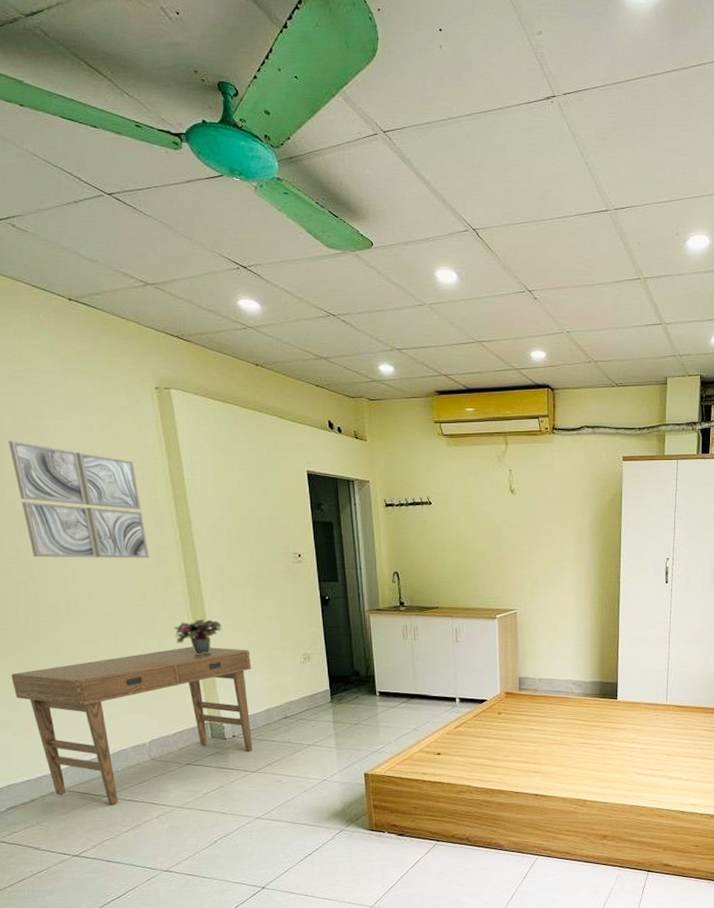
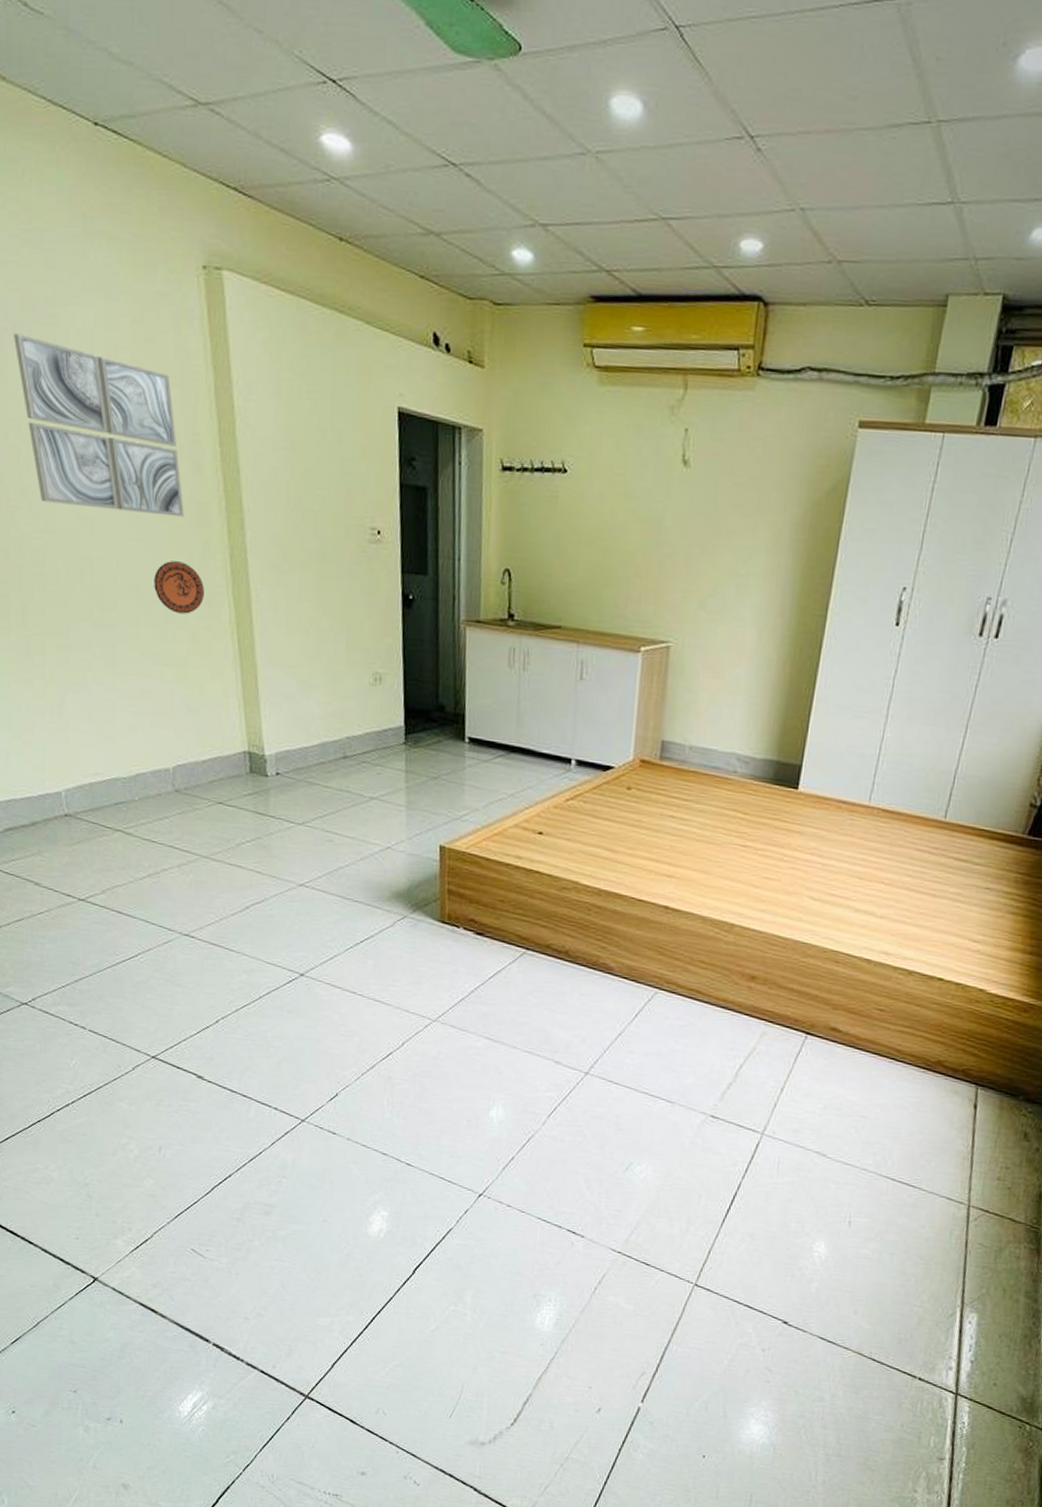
desk: present [11,646,253,805] -> none [12,645,306,843]
decorative plate: none [127,590,168,627] -> present [154,561,204,614]
potted plant: present [174,618,222,654] -> none [211,608,272,659]

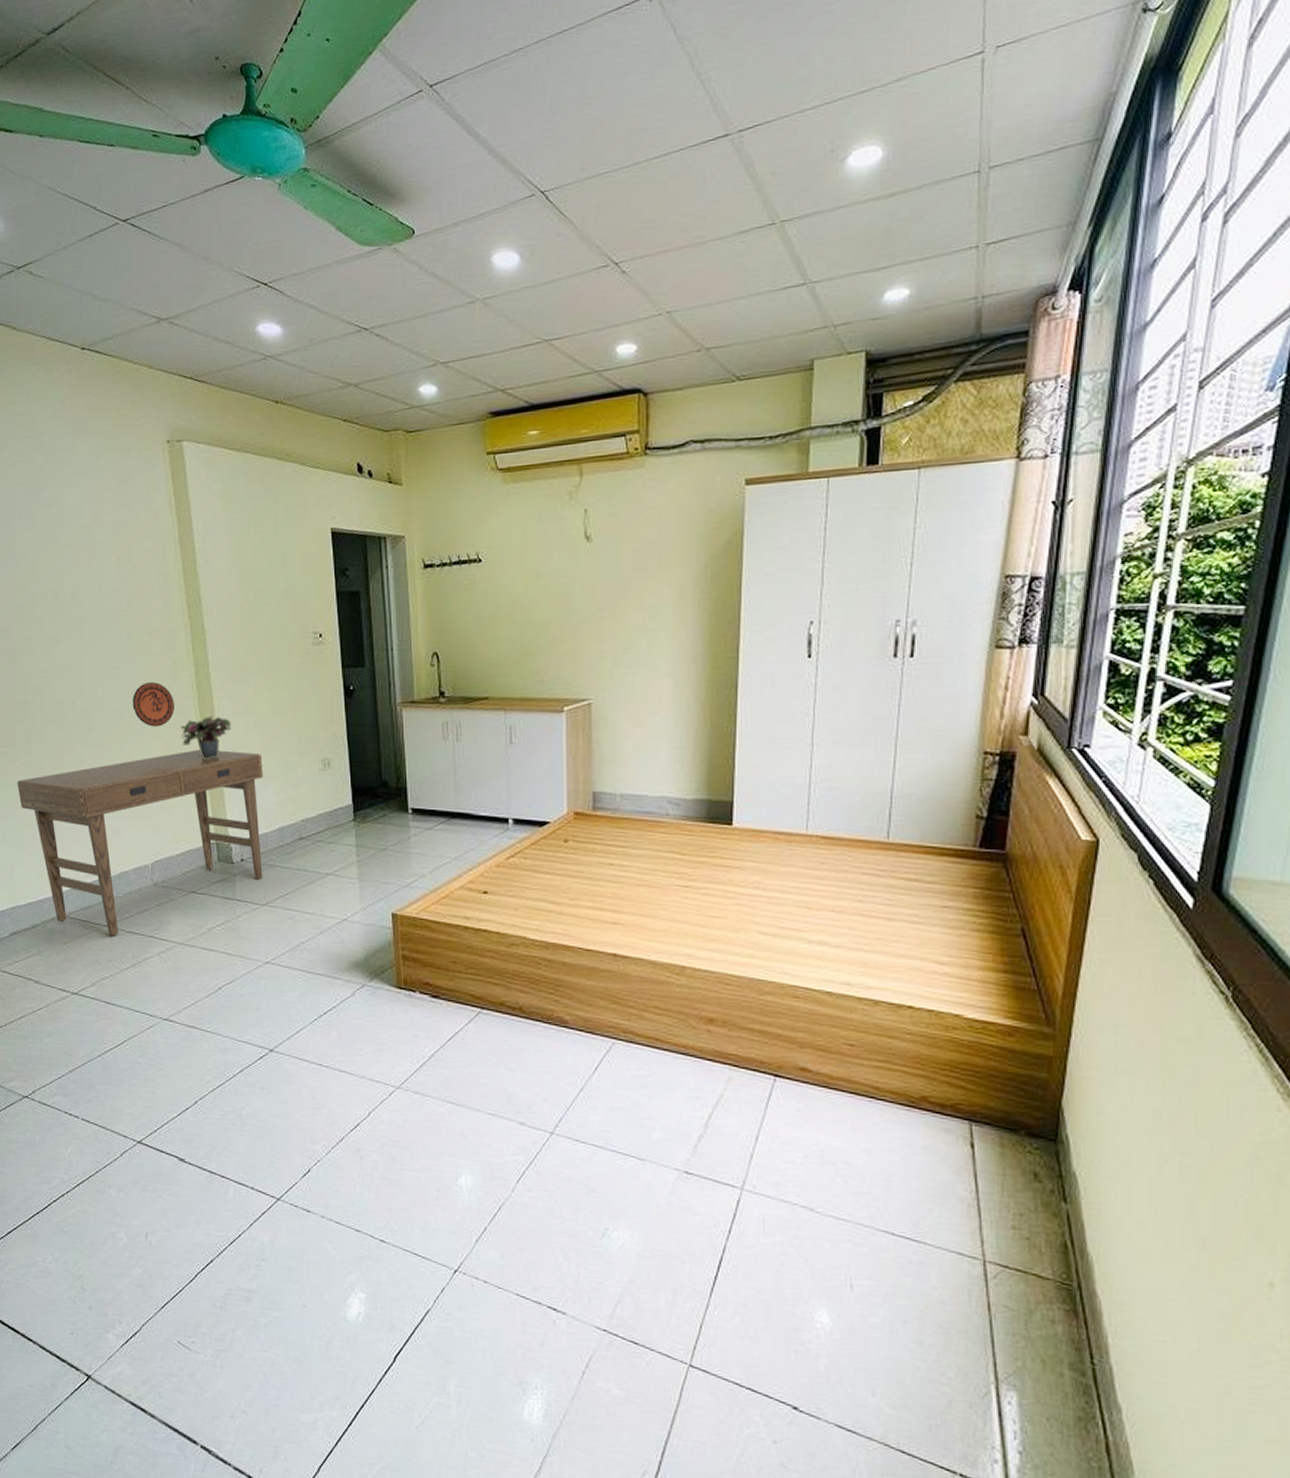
desk: none [12,645,306,843] -> present [17,749,264,936]
wall art: present [14,333,184,518] -> none [21,516,156,648]
potted plant: none [211,608,272,659] -> present [181,715,232,759]

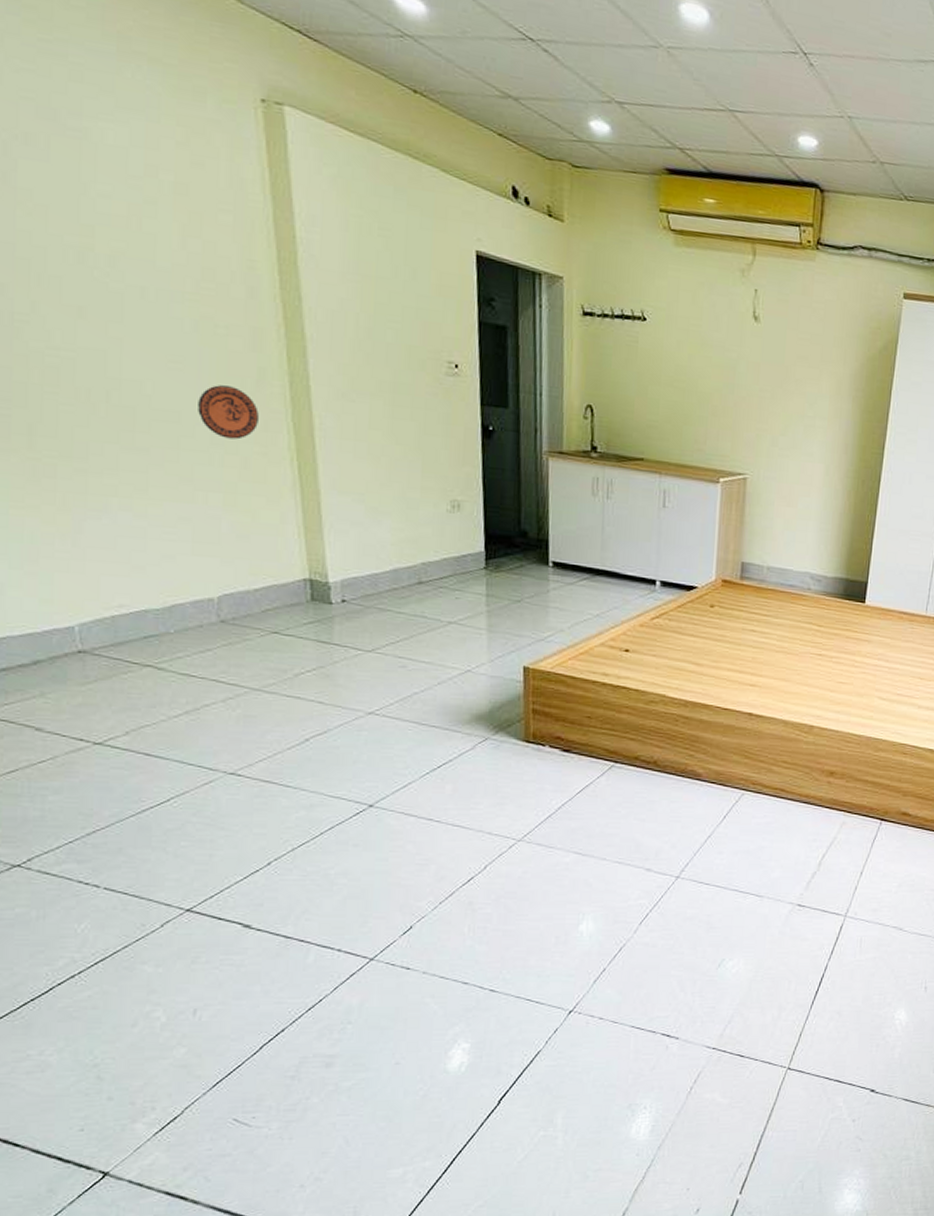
desk: present [17,749,264,936] -> none [12,471,377,678]
potted plant: present [181,715,232,759] -> none [266,435,337,486]

